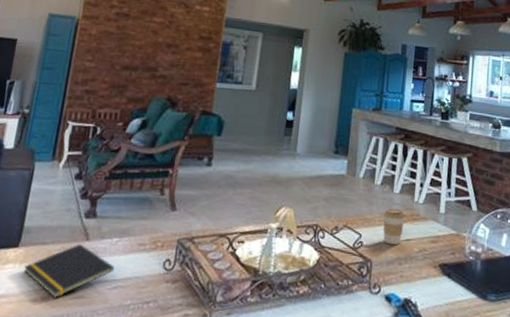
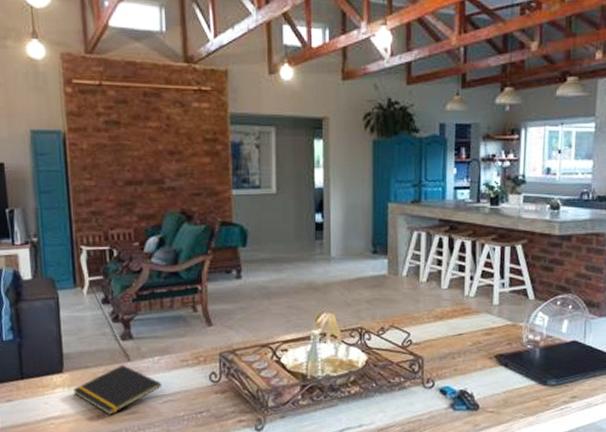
coffee cup: present [383,208,405,245] -> none [431,304,456,341]

